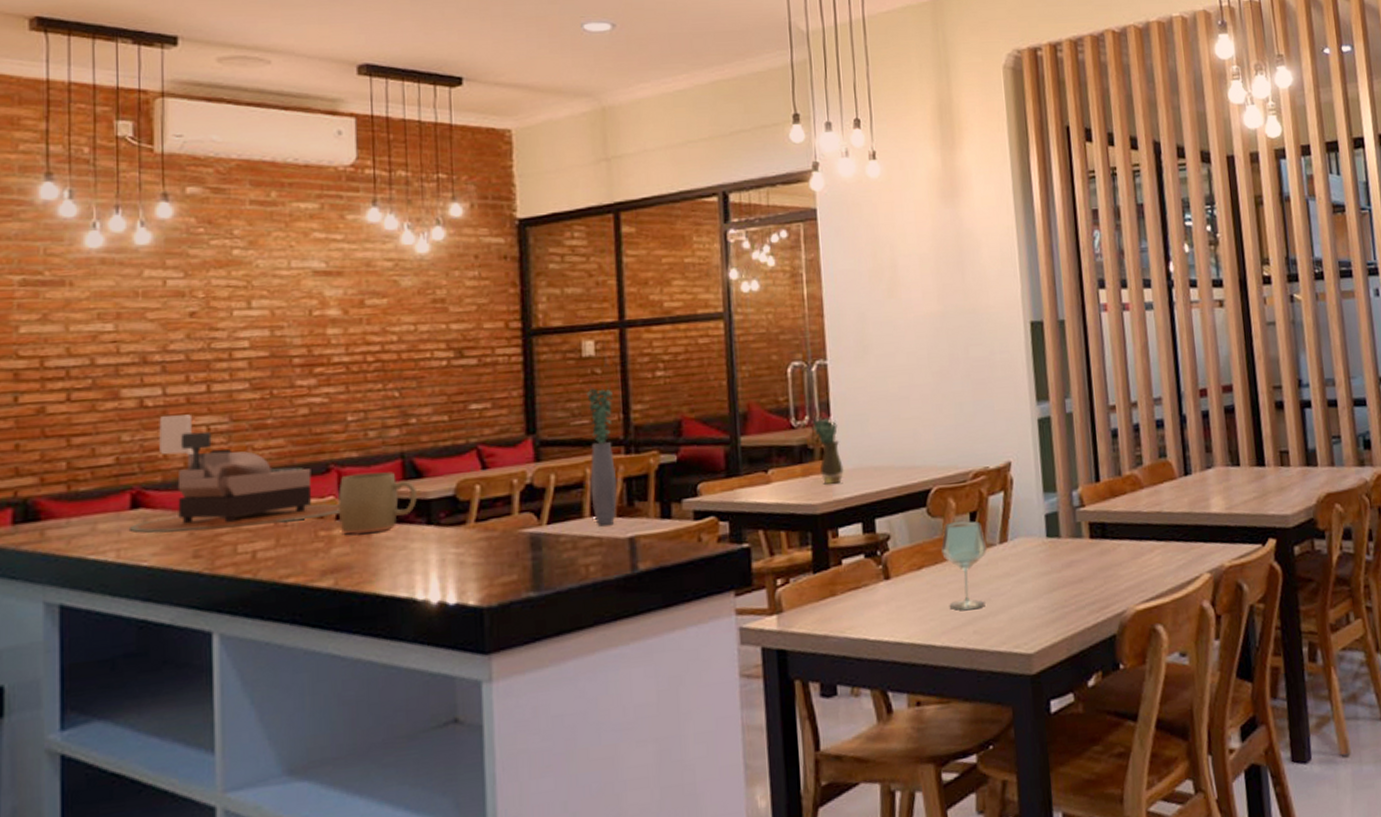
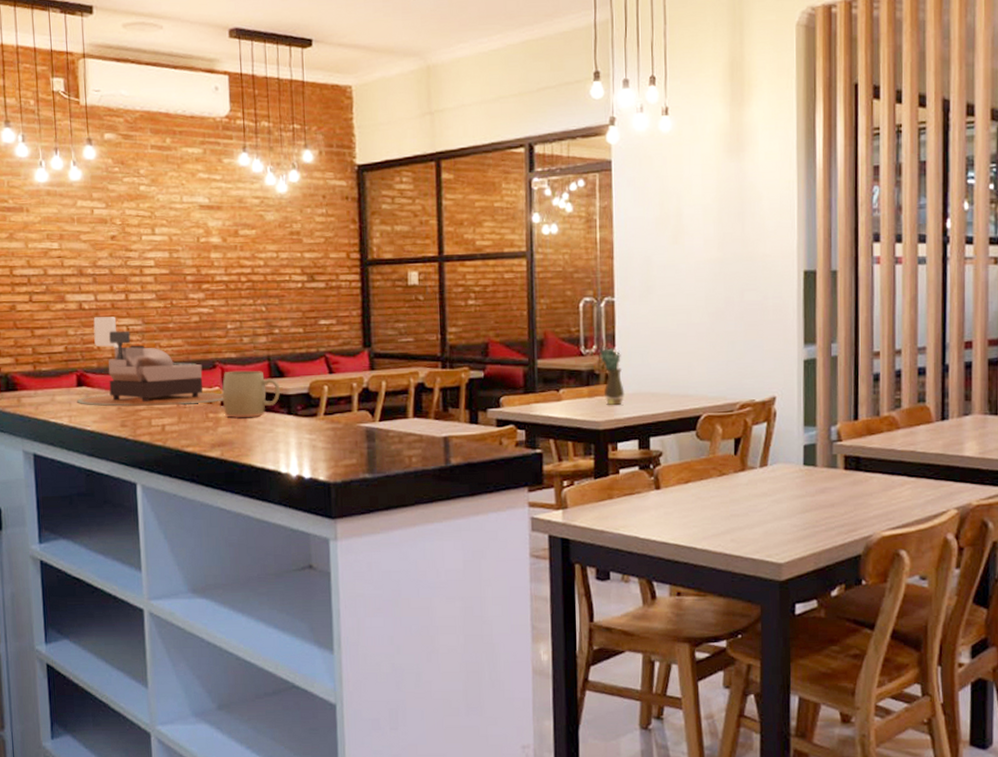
vase: present [587,384,617,528] -> none [411,308,435,428]
wine glass: present [941,520,988,610] -> none [707,445,749,522]

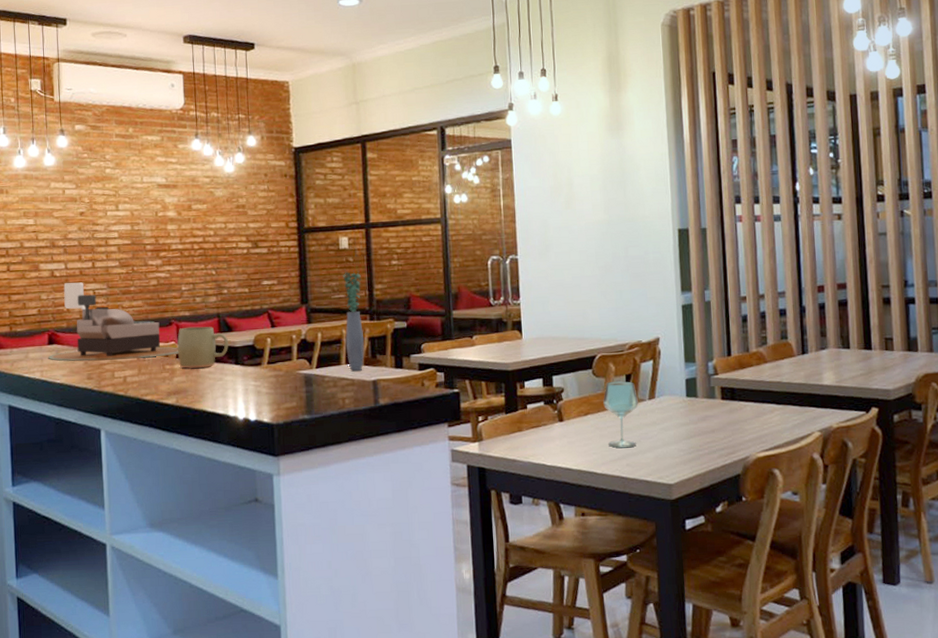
vase: none [411,308,435,428] -> present [343,269,364,373]
vase: present [599,345,625,405] -> none [506,296,529,349]
wine glass: none [707,445,749,522] -> present [603,381,639,448]

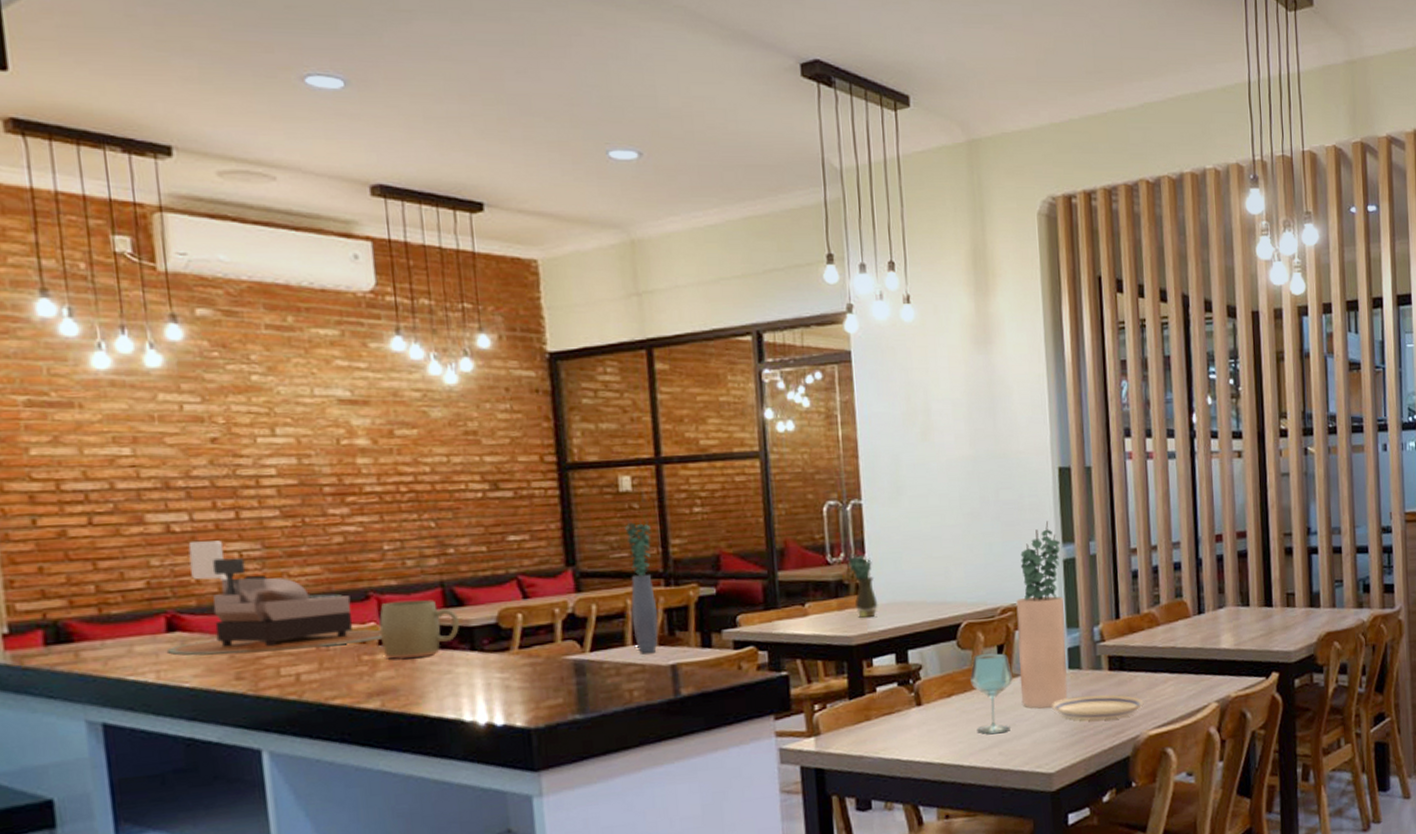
vase: none [506,296,529,349] -> present [847,552,878,618]
vase: none [641,273,686,429] -> present [1016,521,1068,709]
plate: none [671,420,753,442] -> present [1051,694,1144,720]

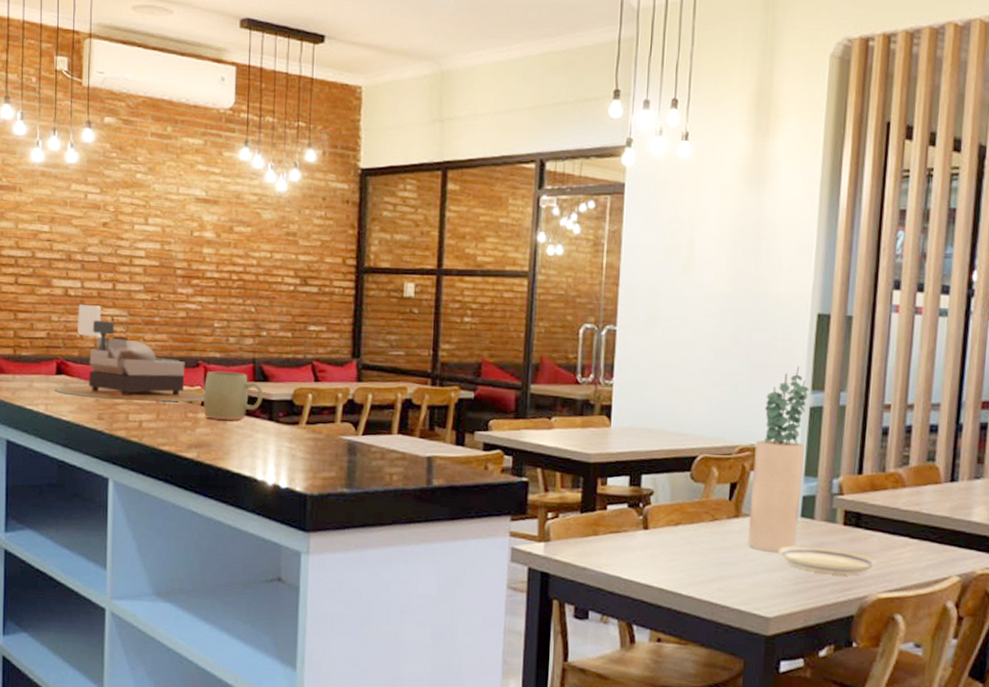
vase: present [625,518,659,656] -> none [400,321,426,446]
vase: present [847,552,878,618] -> none [595,374,619,438]
wine glass: present [970,653,1013,734] -> none [699,489,743,570]

